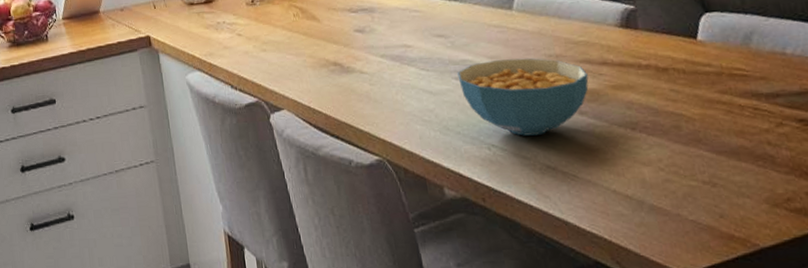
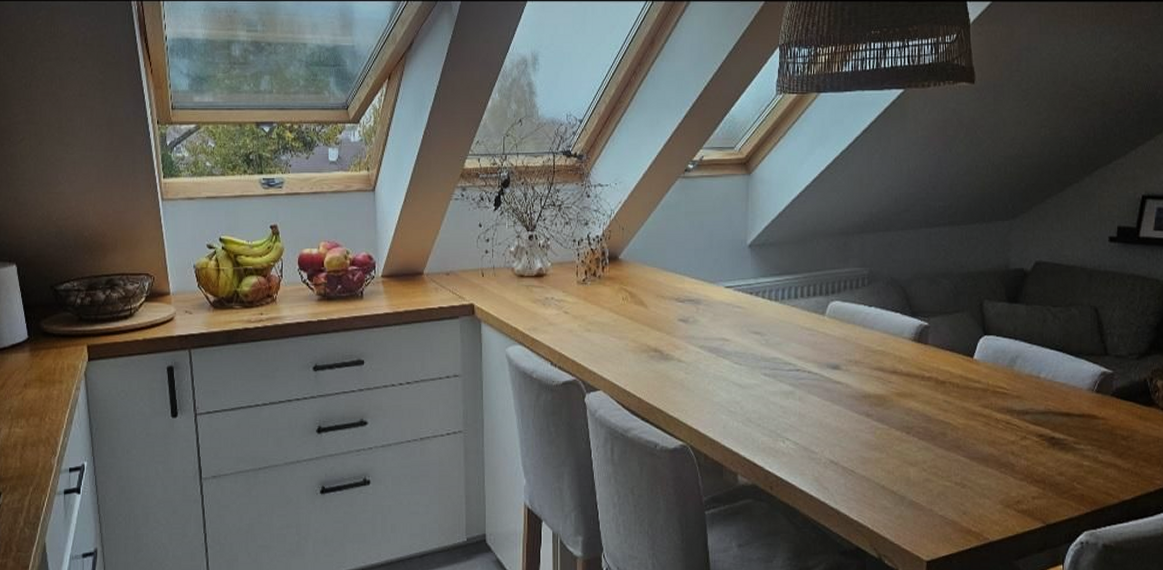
cereal bowl: present [457,58,589,136] -> none [766,360,879,432]

